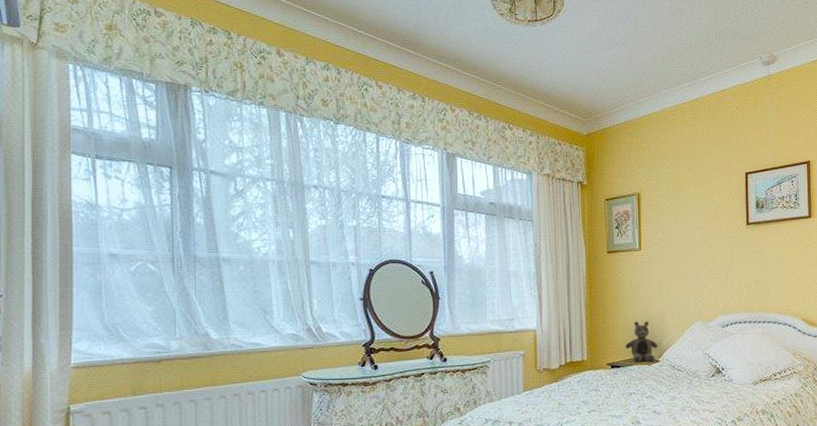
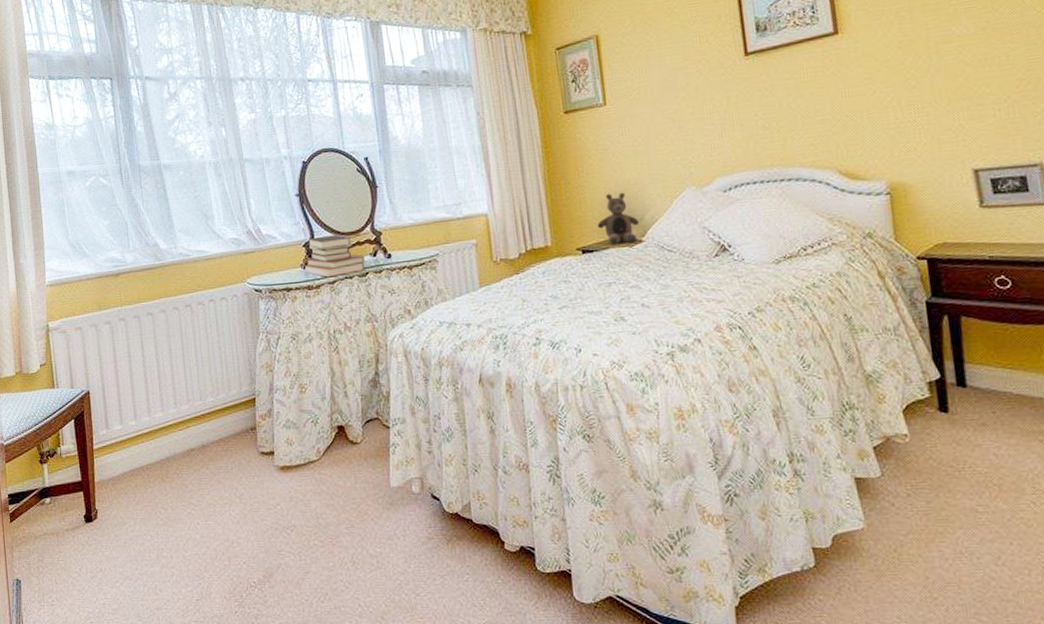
books: none [363,338,422,376] -> present [305,234,365,278]

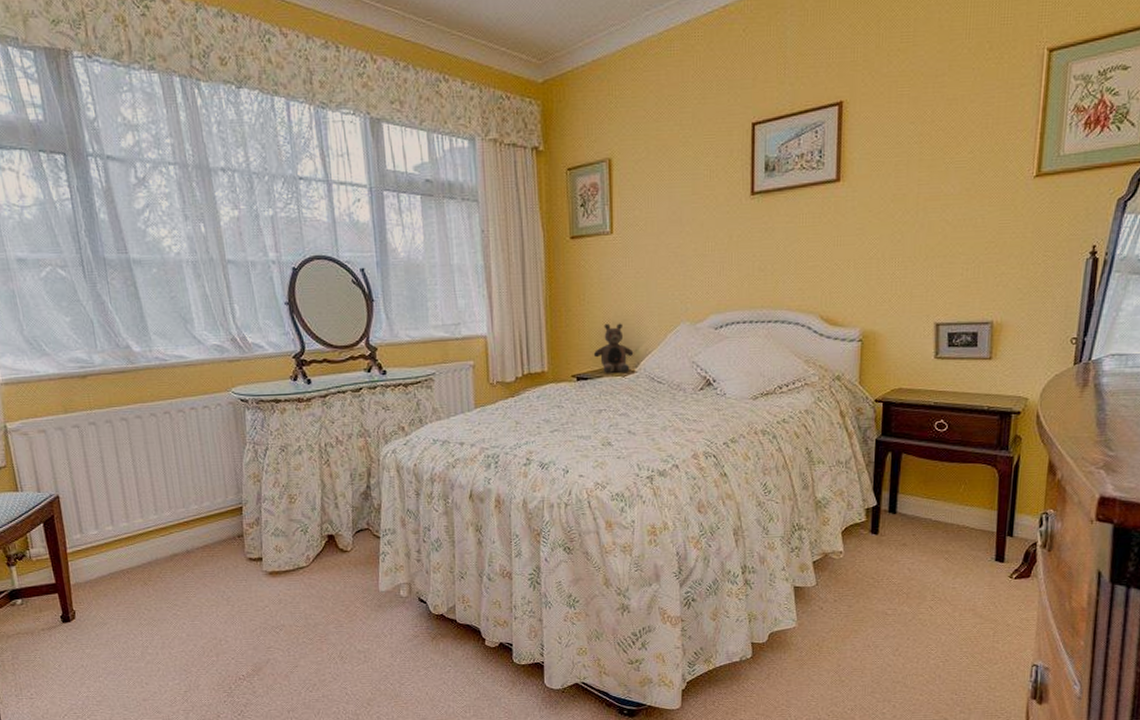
books: present [305,234,365,278] -> none [295,347,359,391]

